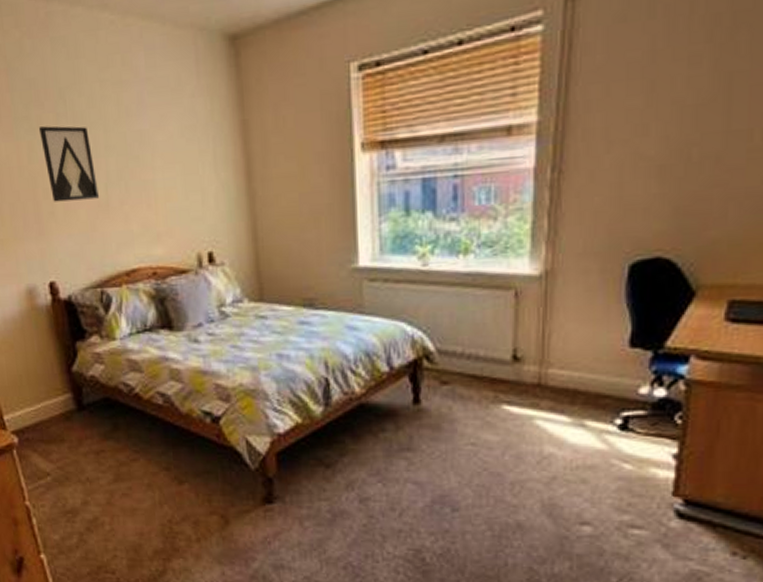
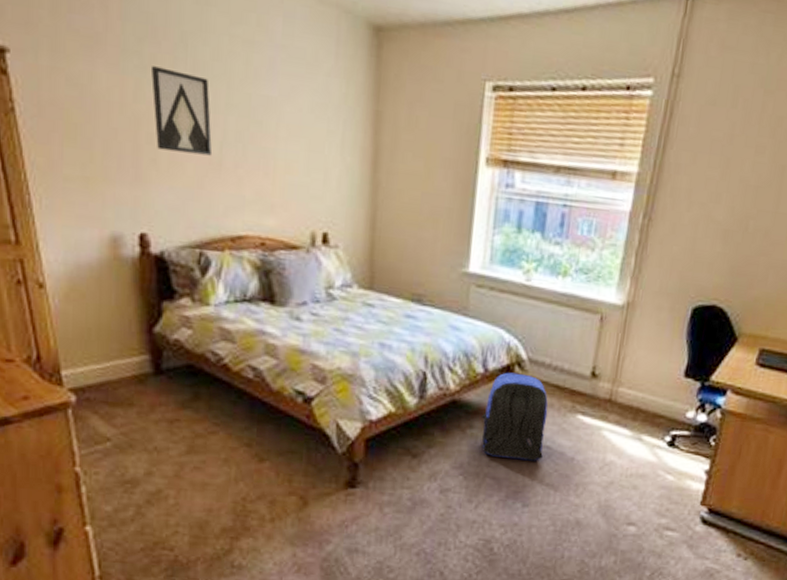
backpack: none [392,367,469,461] -> present [481,372,548,461]

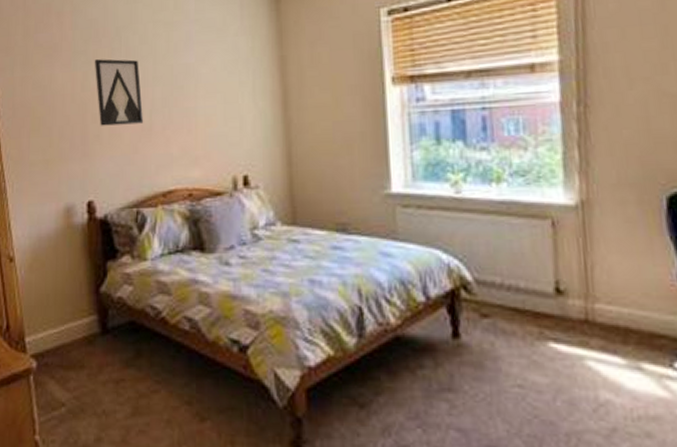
backpack: present [481,372,548,461] -> none [431,298,517,405]

